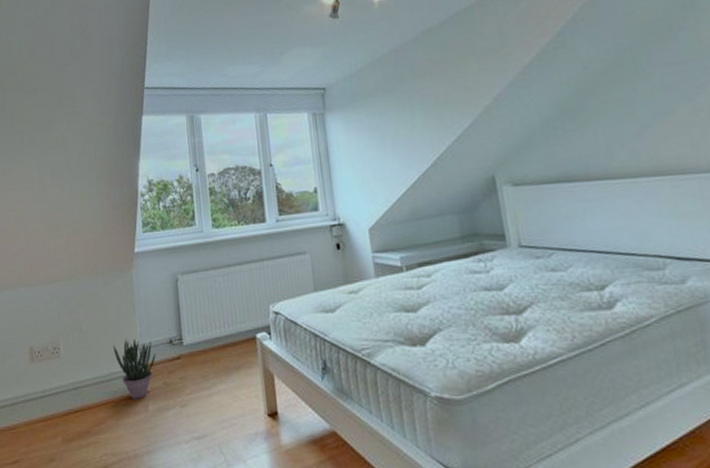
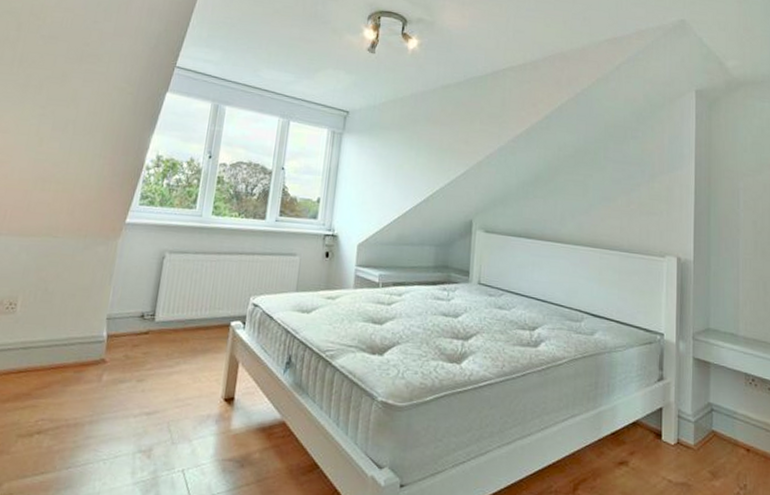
potted plant: present [113,338,156,399] -> none [78,306,124,368]

